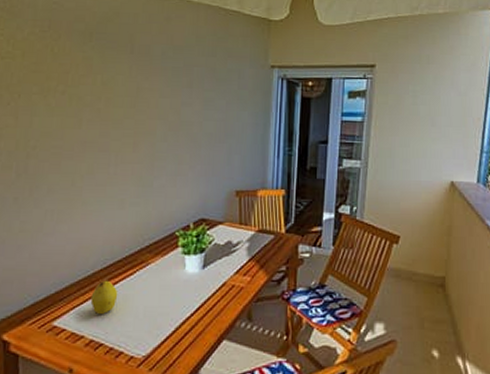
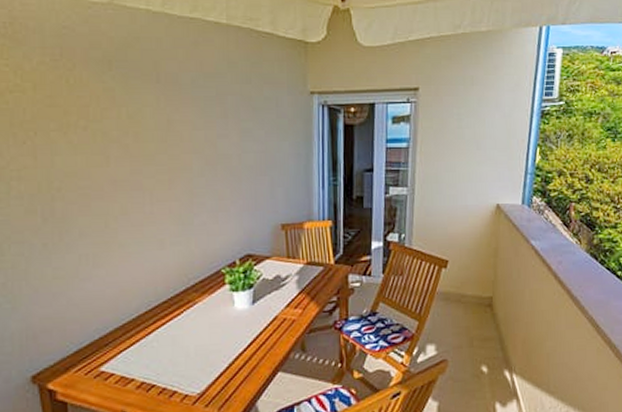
fruit: present [90,280,118,315] -> none [138,322,167,357]

